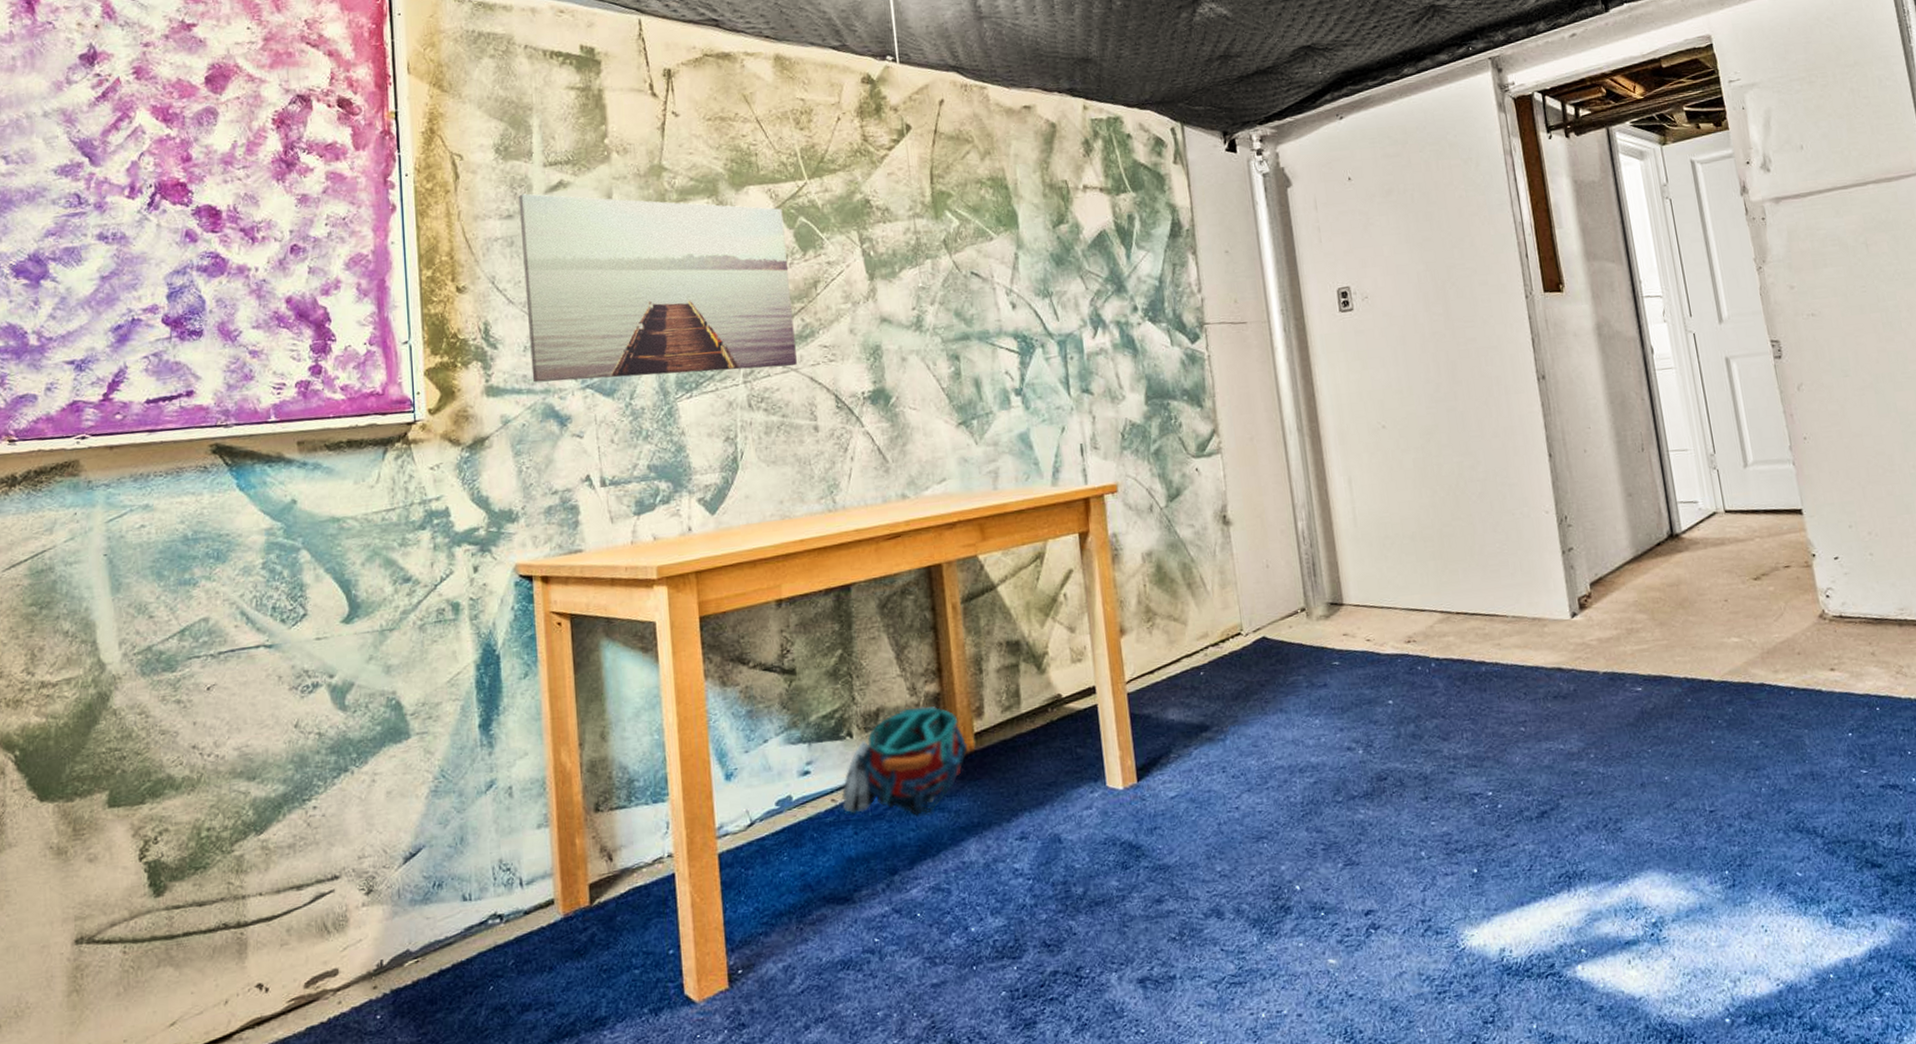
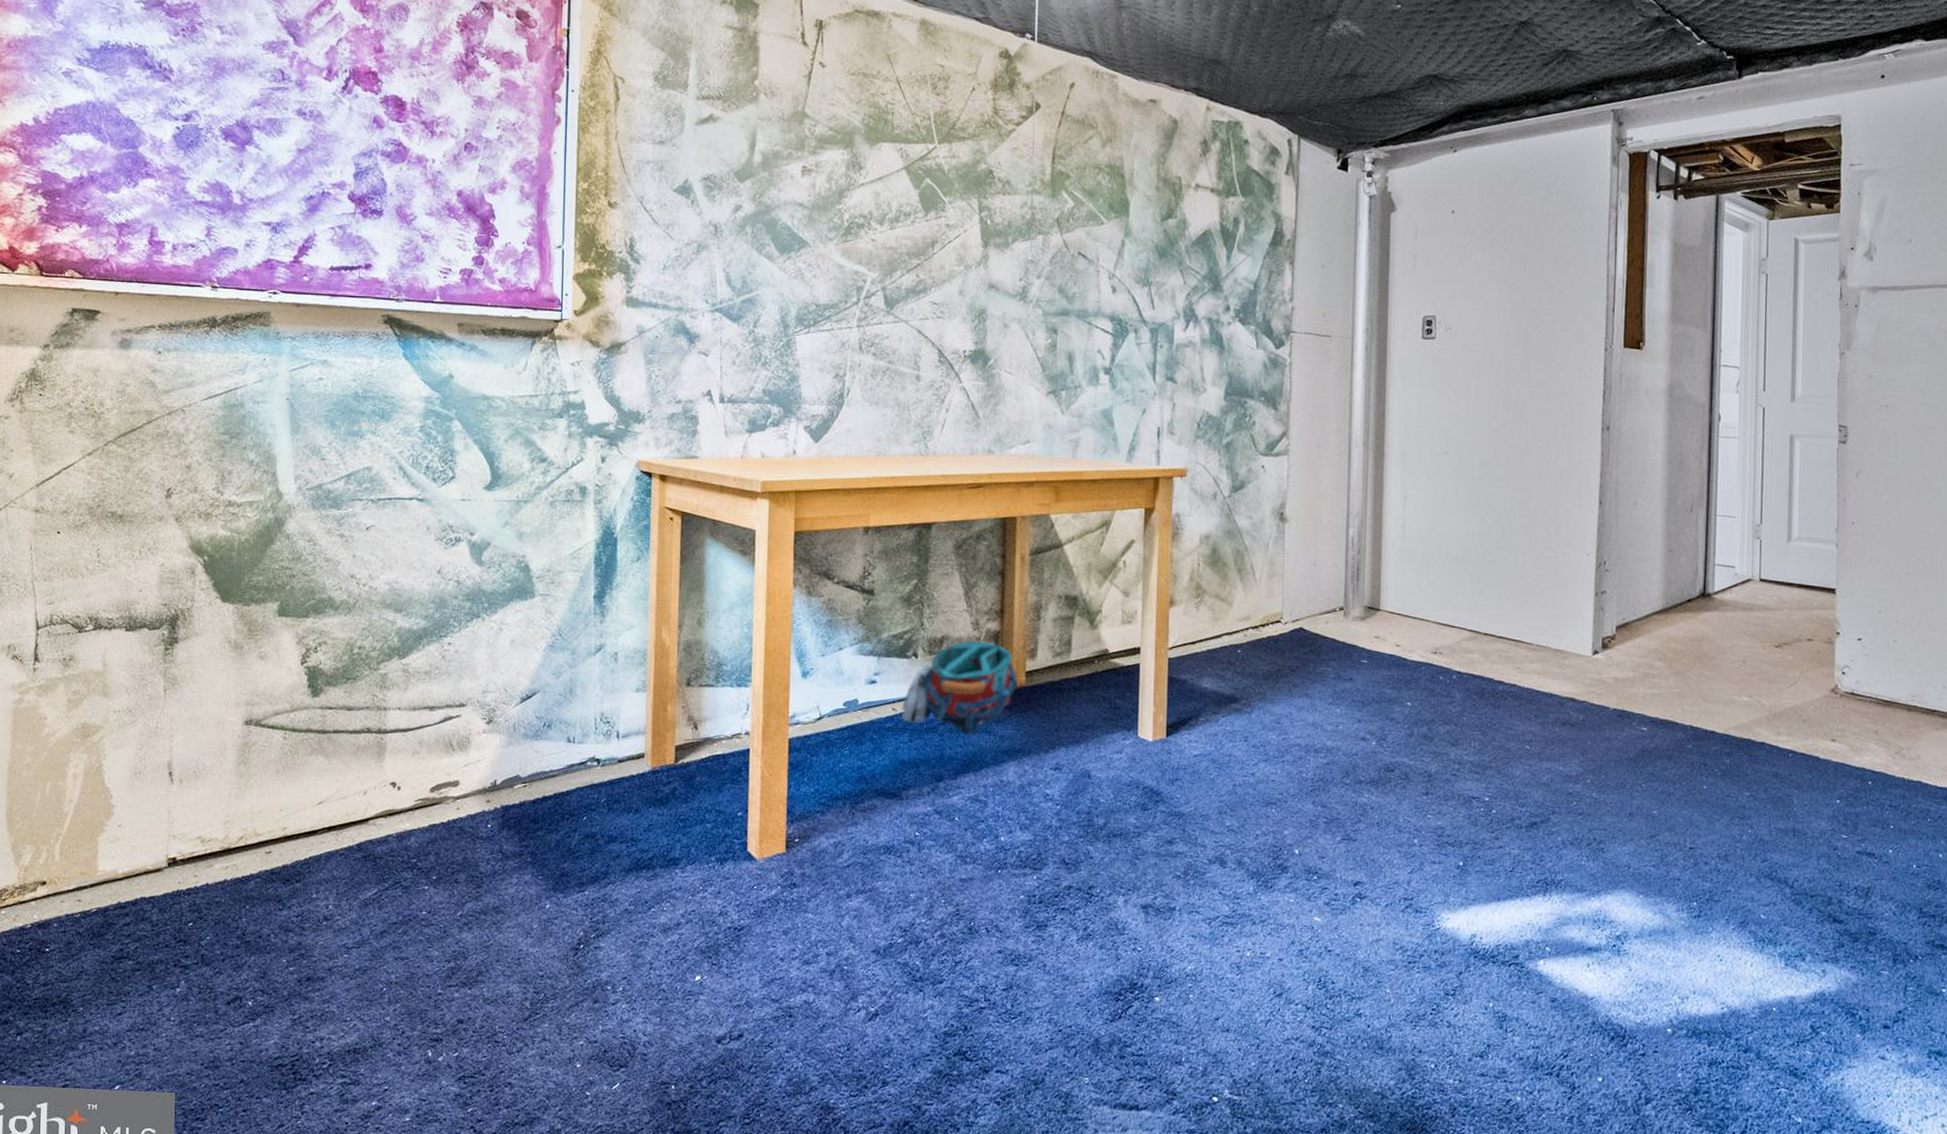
wall art: present [518,193,797,383] -> none [668,122,911,318]

